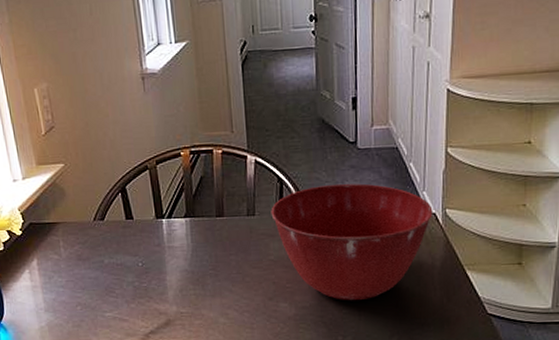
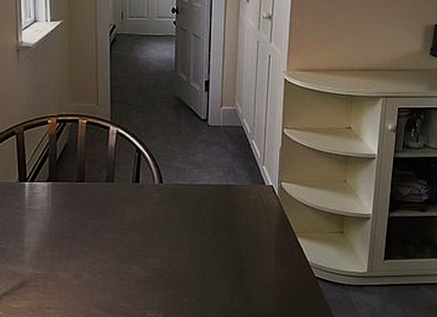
mixing bowl: present [271,183,433,301] -> none [128,157,271,264]

